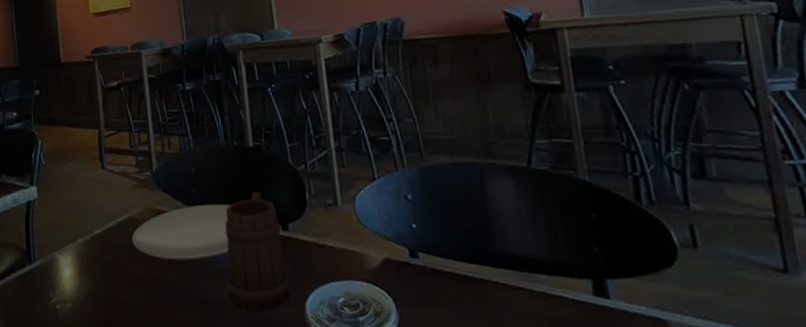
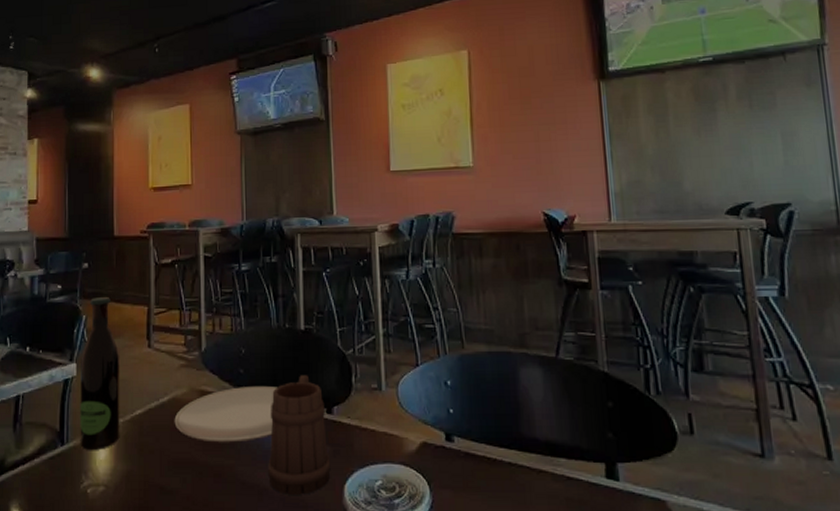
bottle: none [40,121,82,268] -> present [80,296,120,450]

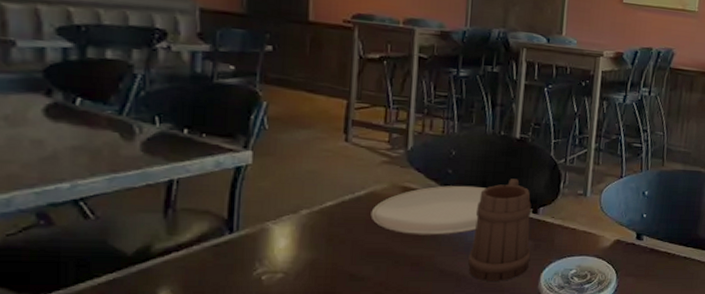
bottle: present [80,296,120,450] -> none [254,83,310,239]

